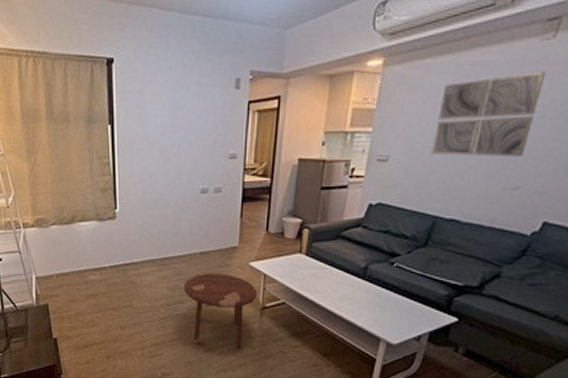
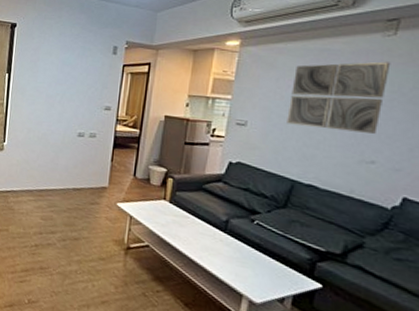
side table: present [183,273,258,349] -> none [55,208,124,286]

